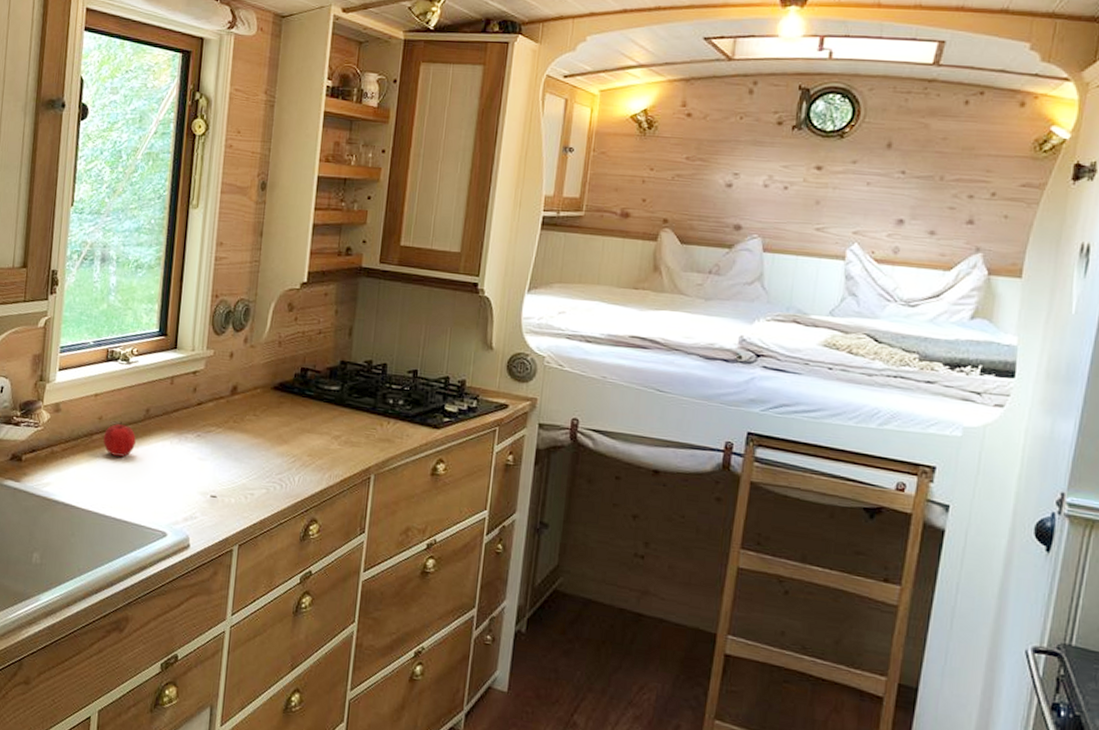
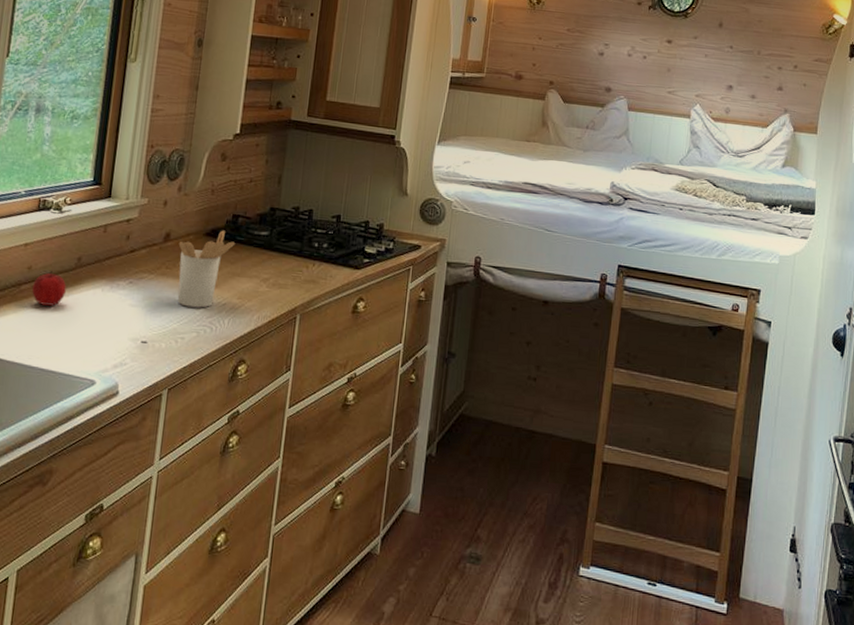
utensil holder: none [245,384,305,464] -> present [177,230,236,308]

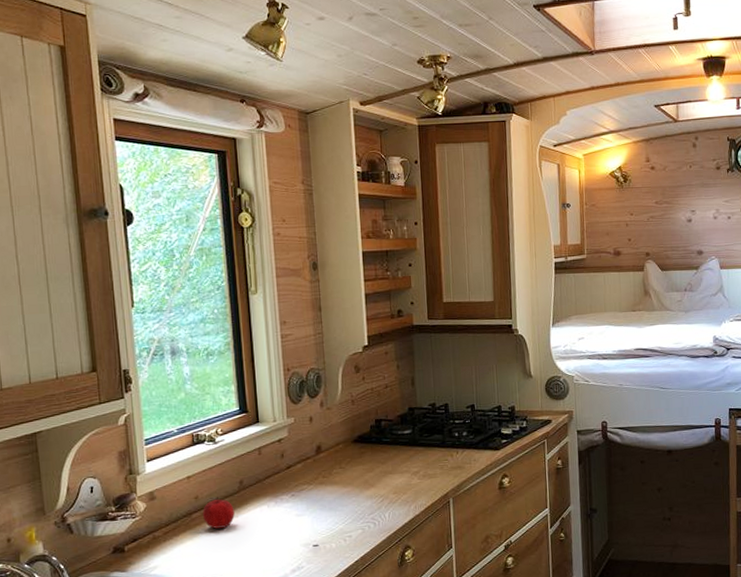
utensil holder: present [177,230,236,308] -> none [330,435,383,508]

